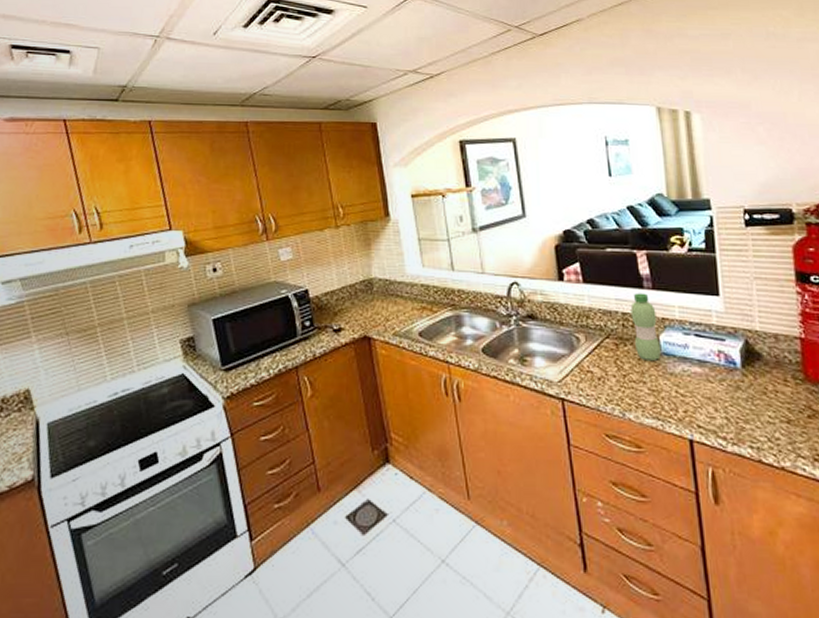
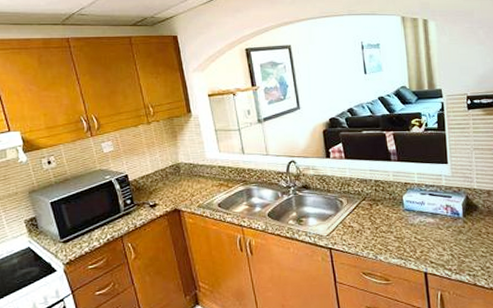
water bottle: present [630,293,661,360] -> none [381,164,404,215]

